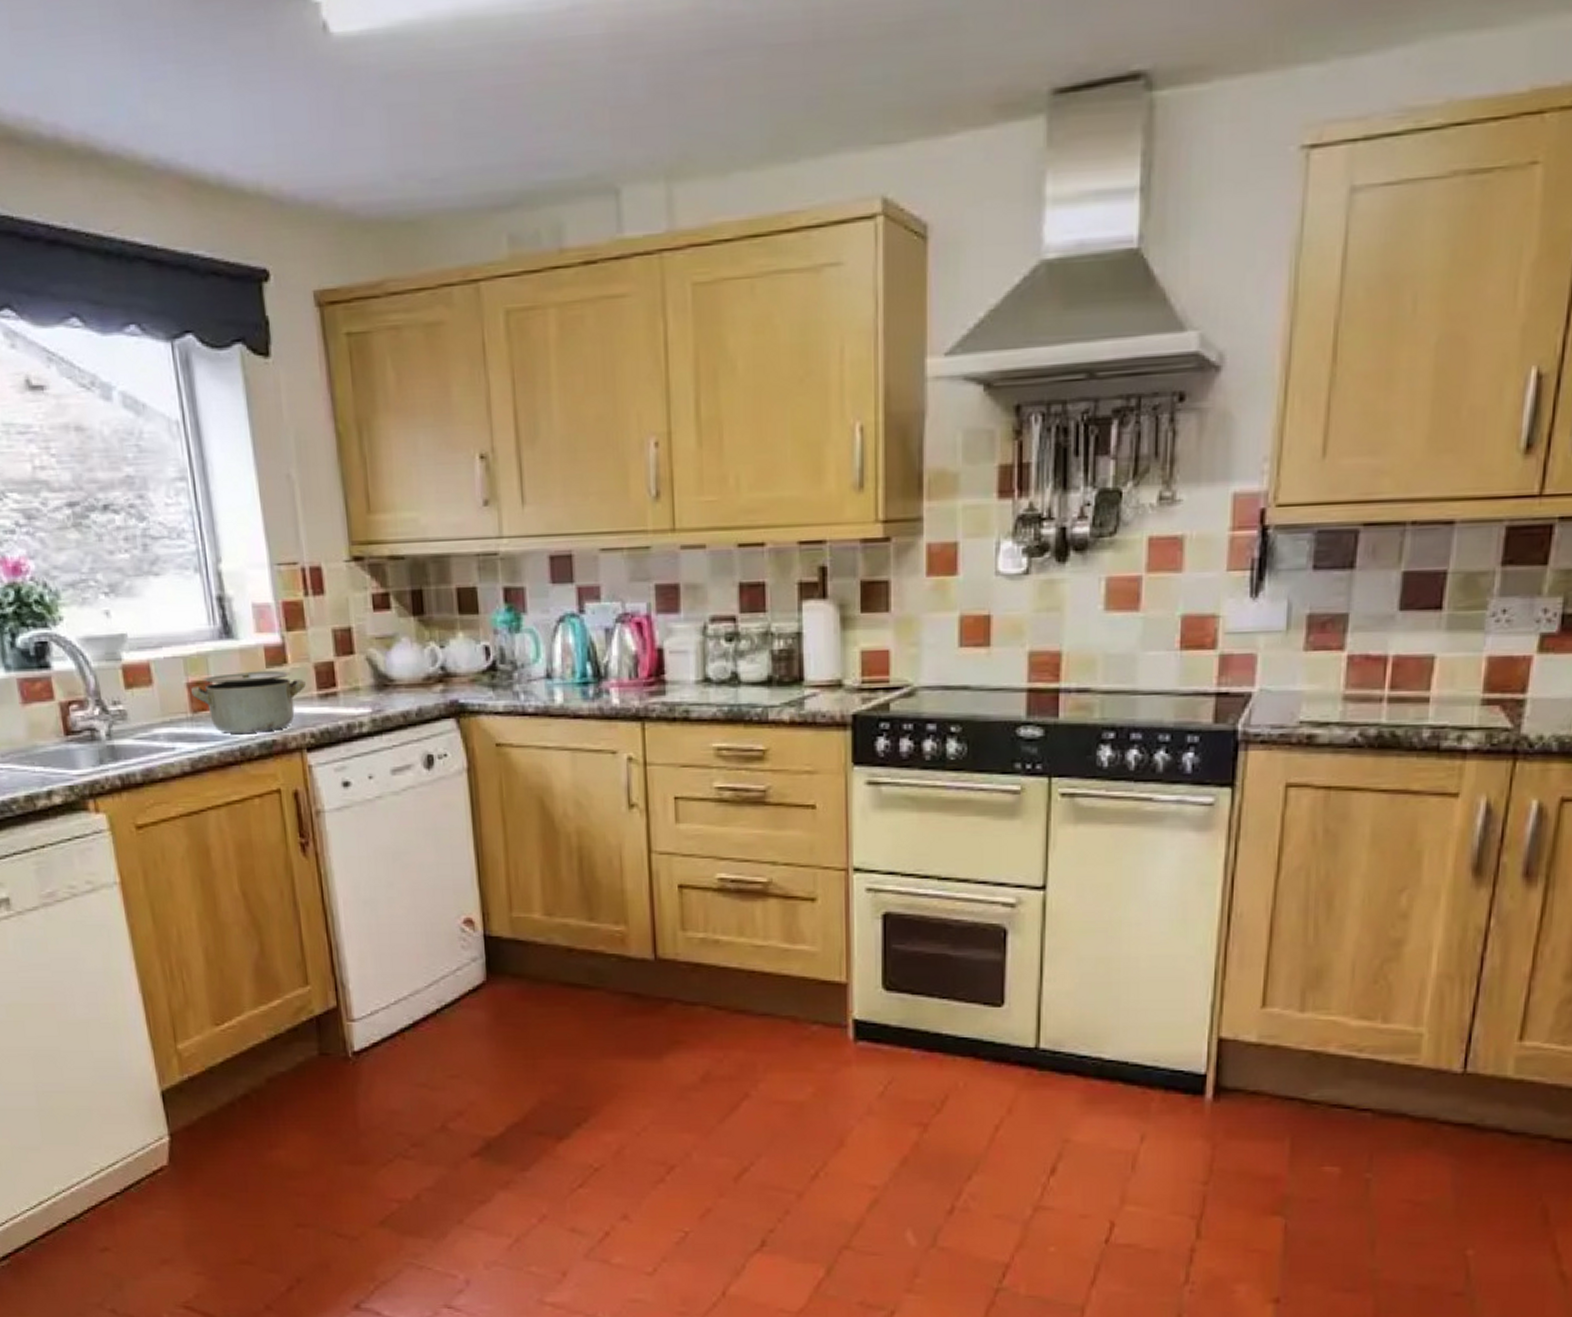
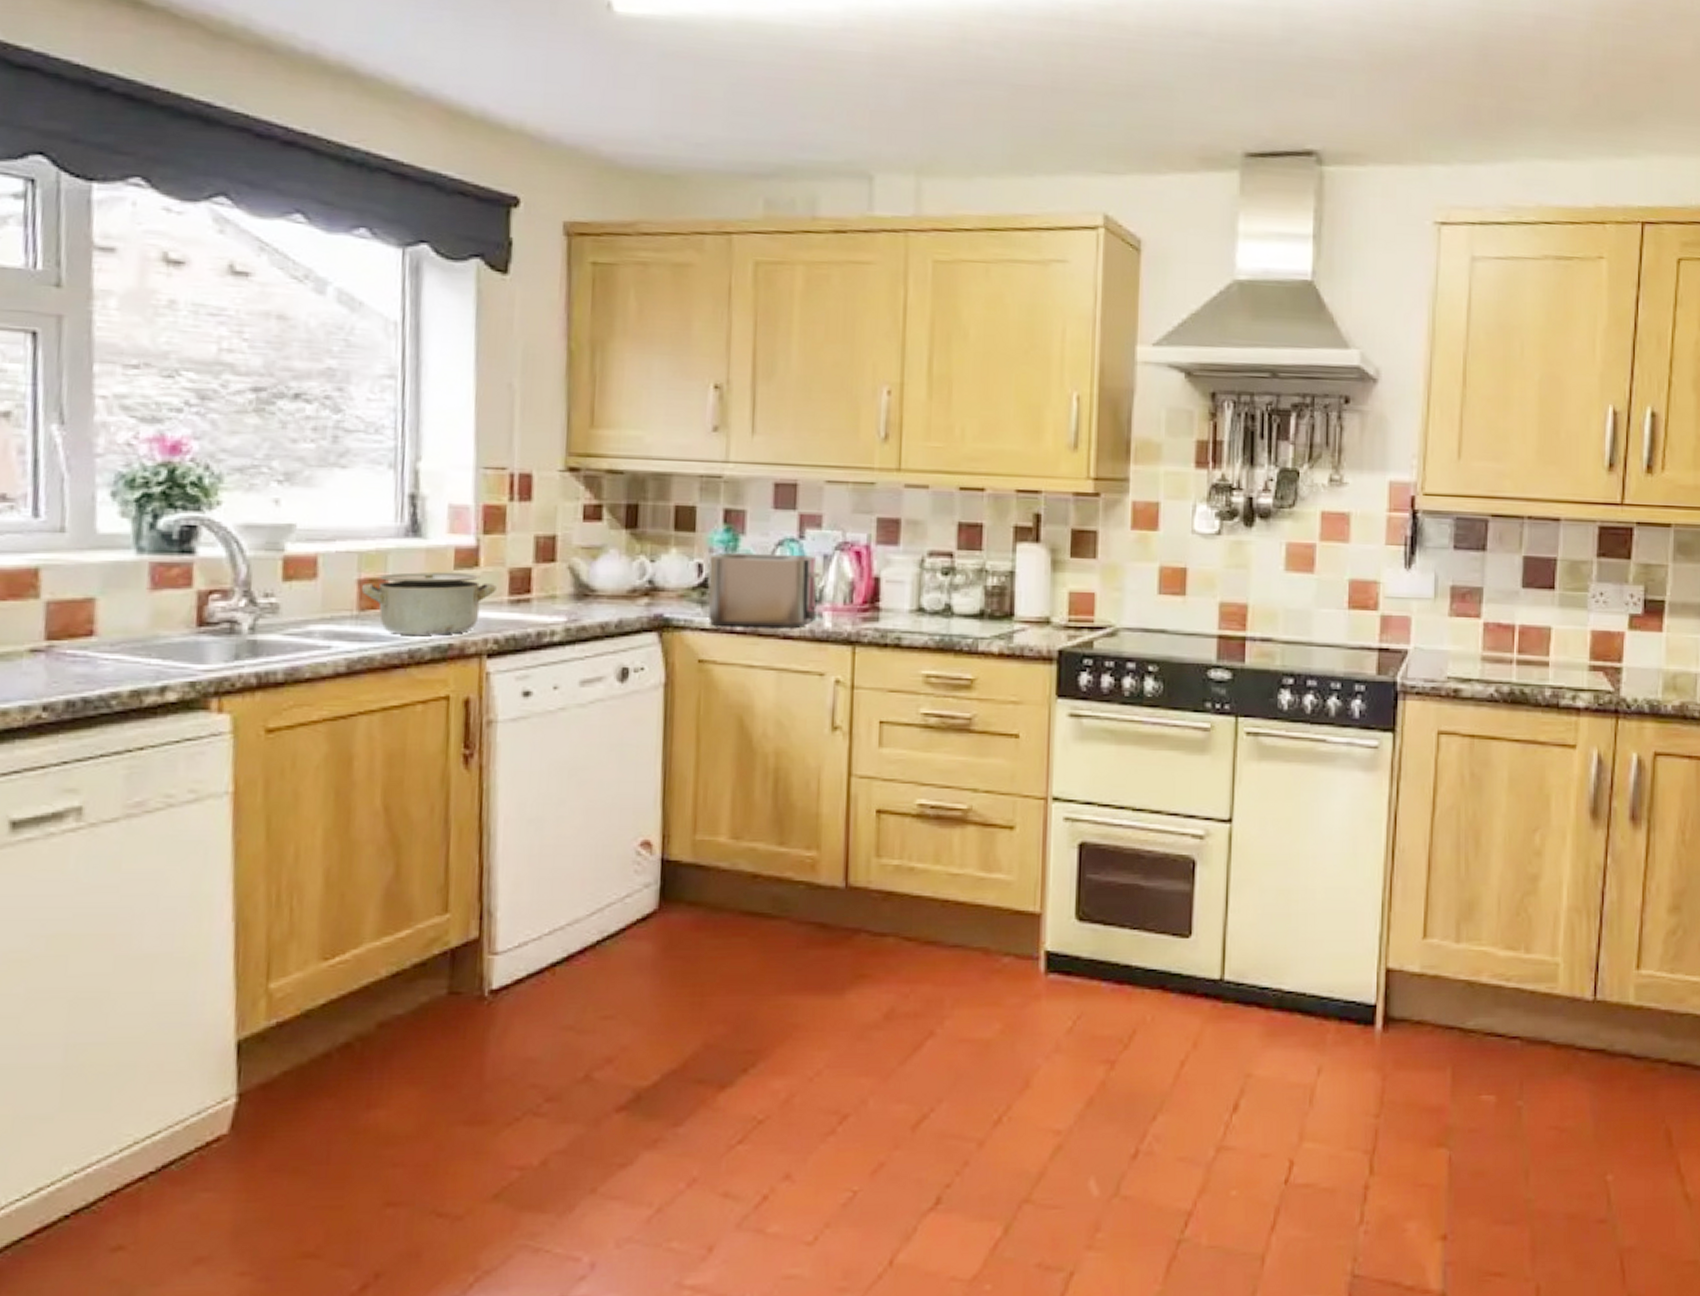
toaster: none [495,630,603,709] -> present [707,552,820,628]

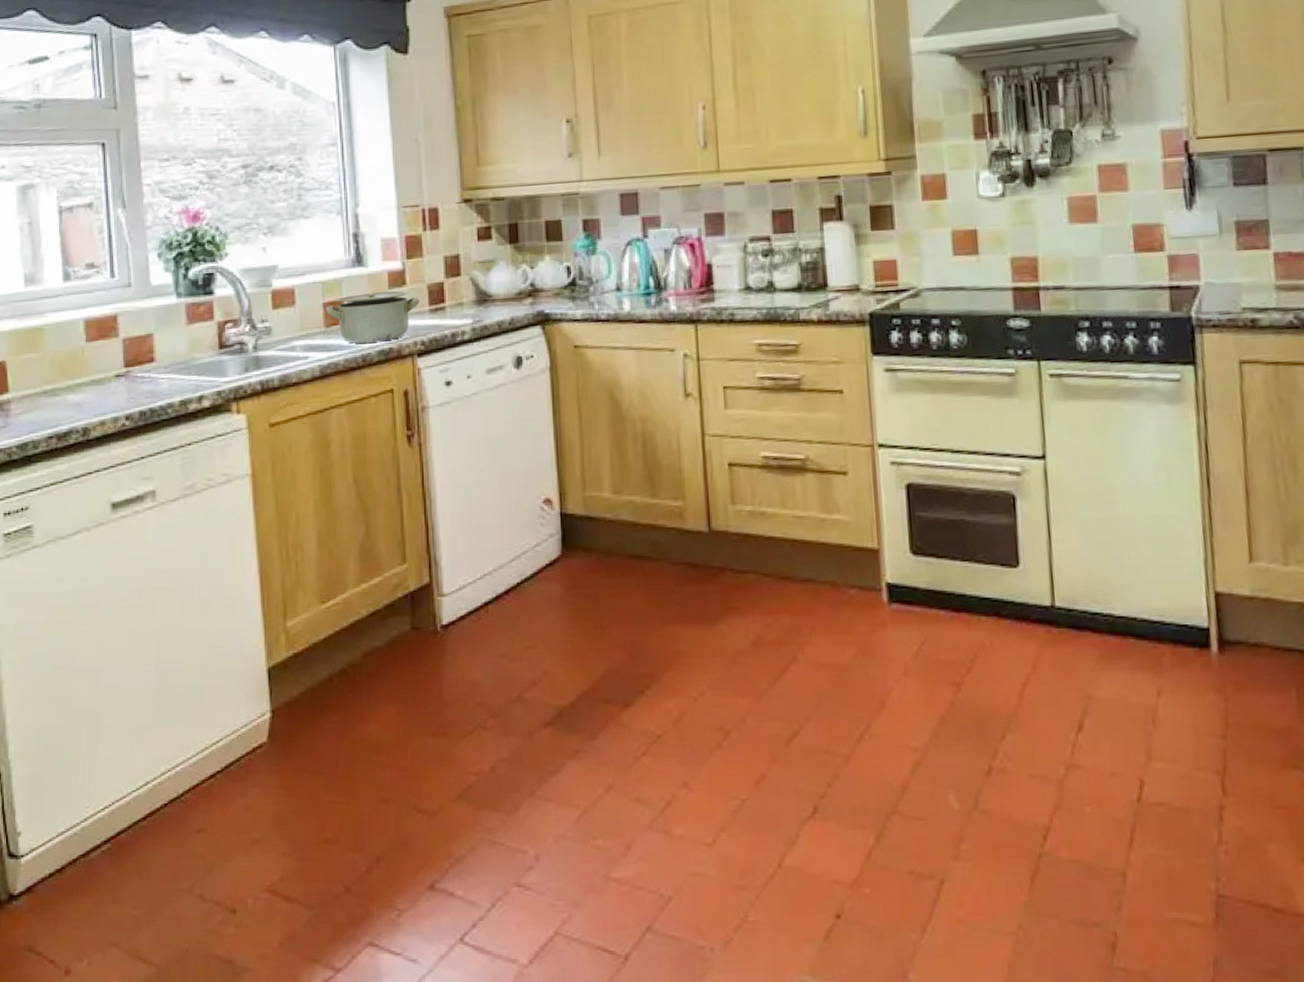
toaster: present [707,552,820,628] -> none [576,251,663,316]

